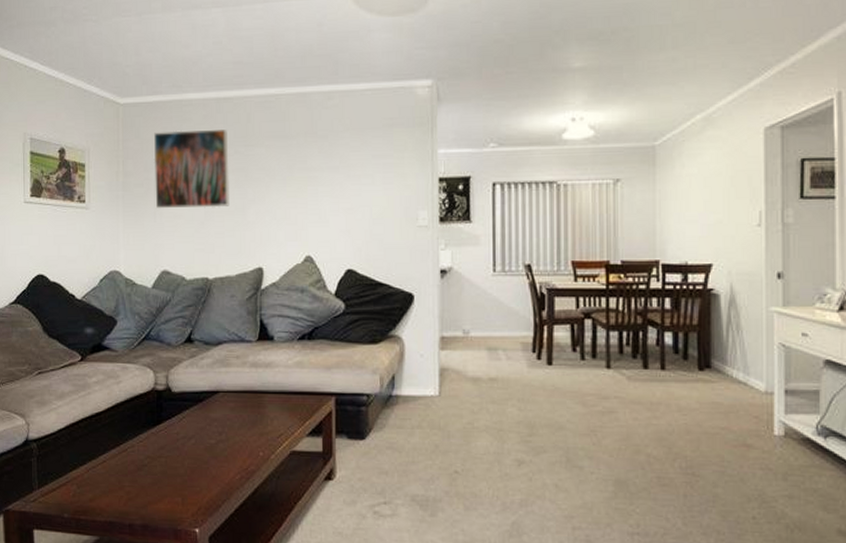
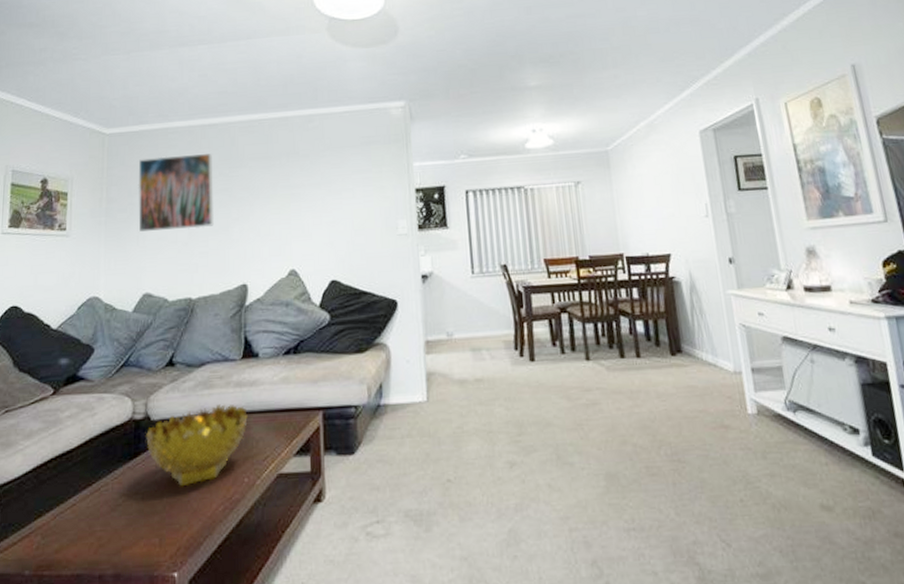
decorative bowl: none [168,382,263,455] -> present [146,404,248,487]

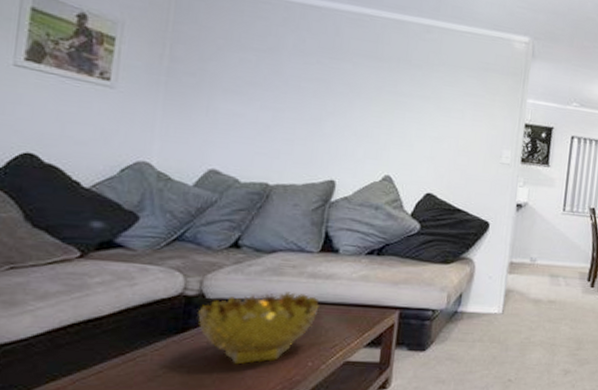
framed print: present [138,154,214,232] -> none [210,22,311,115]

